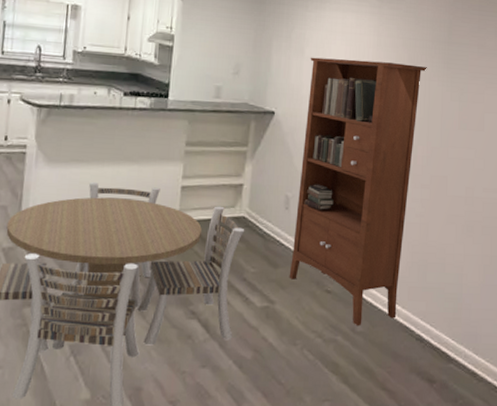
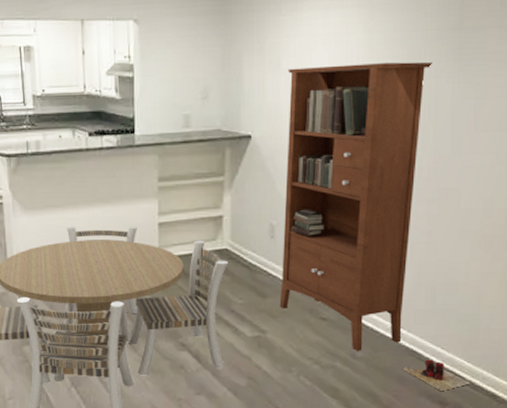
slippers: none [395,336,454,369] -> present [401,359,470,392]

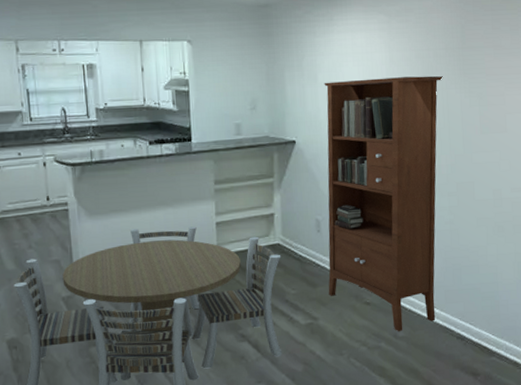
slippers: present [401,359,470,392] -> none [437,334,496,364]

